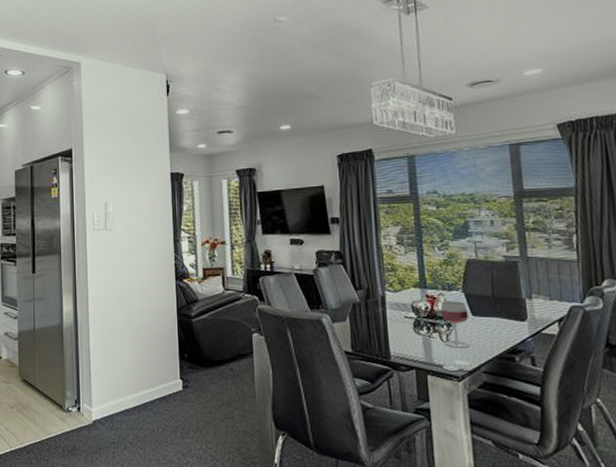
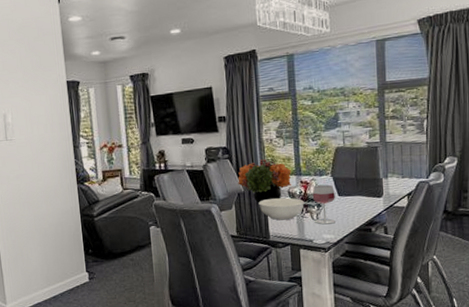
flower arrangement: none [352,266,416,317] -> present [238,158,292,204]
bowl: none [377,313,431,339] -> present [258,197,304,221]

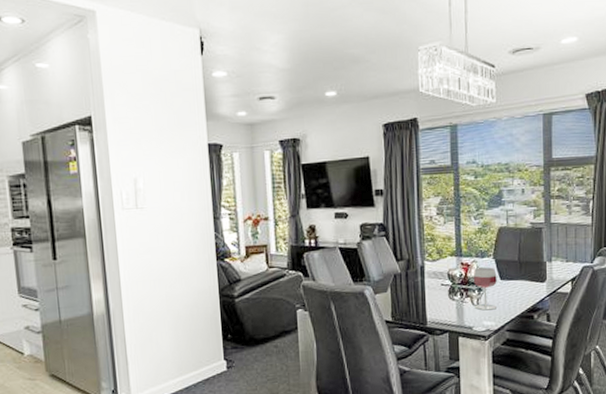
flower arrangement: present [238,158,292,204] -> none [394,237,452,287]
bowl: present [258,197,304,221] -> none [416,280,464,305]

